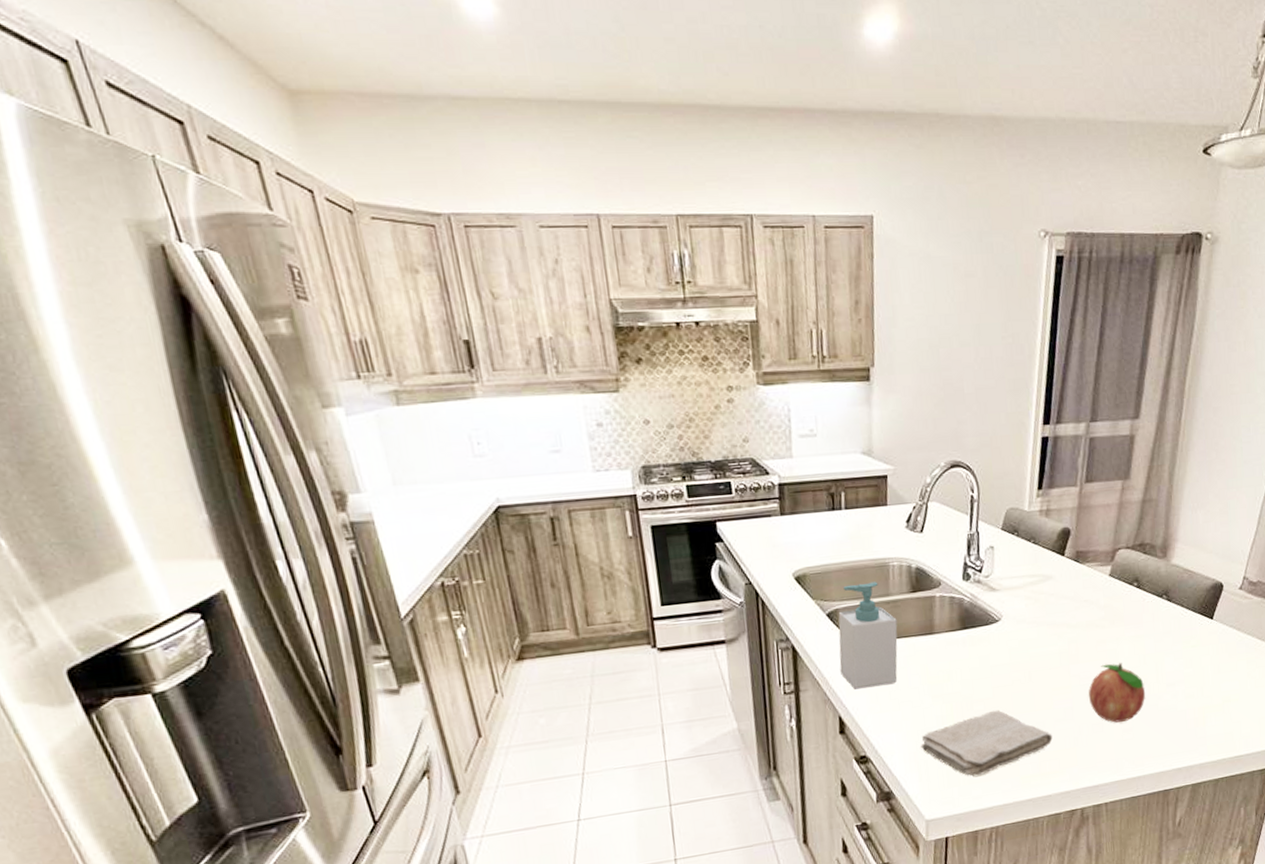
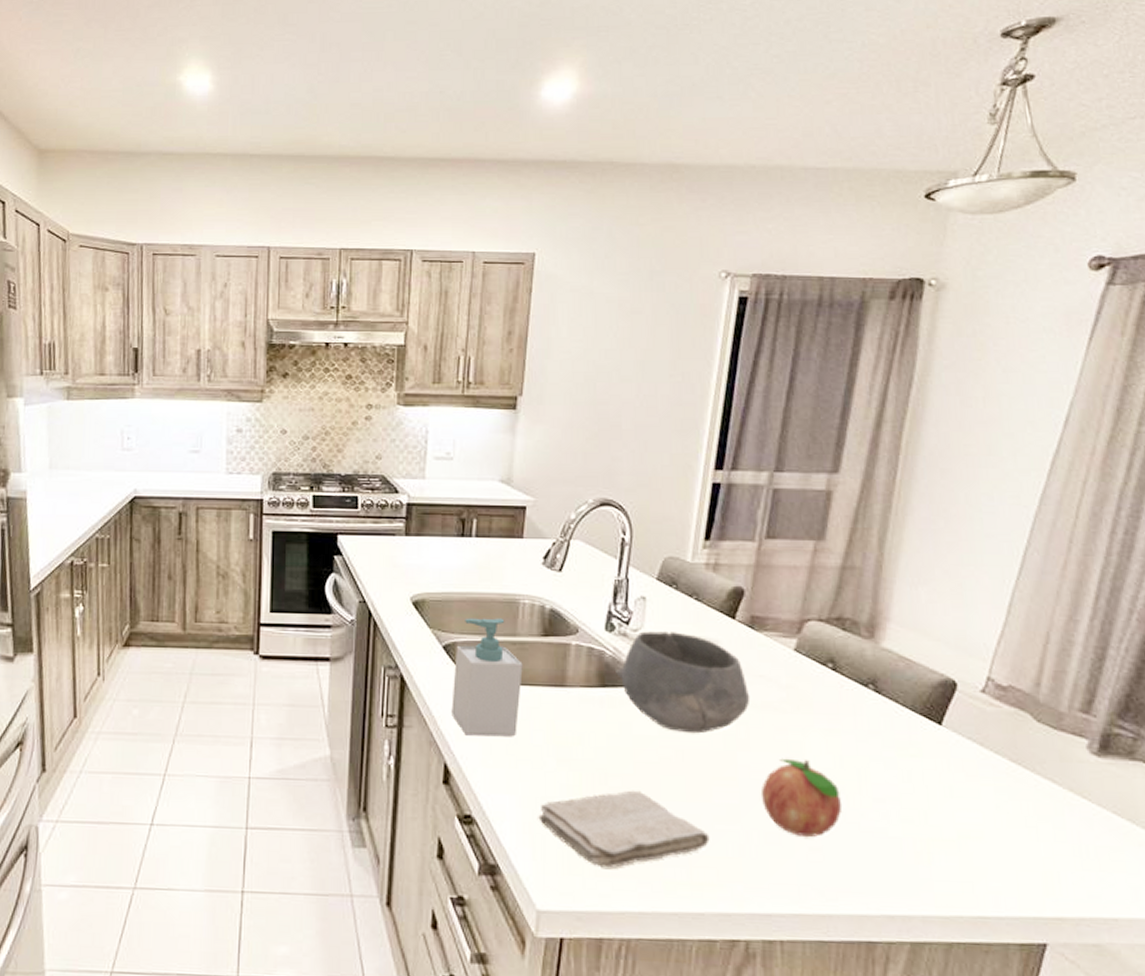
bowl: none [973,573,1078,657] -> present [616,631,751,734]

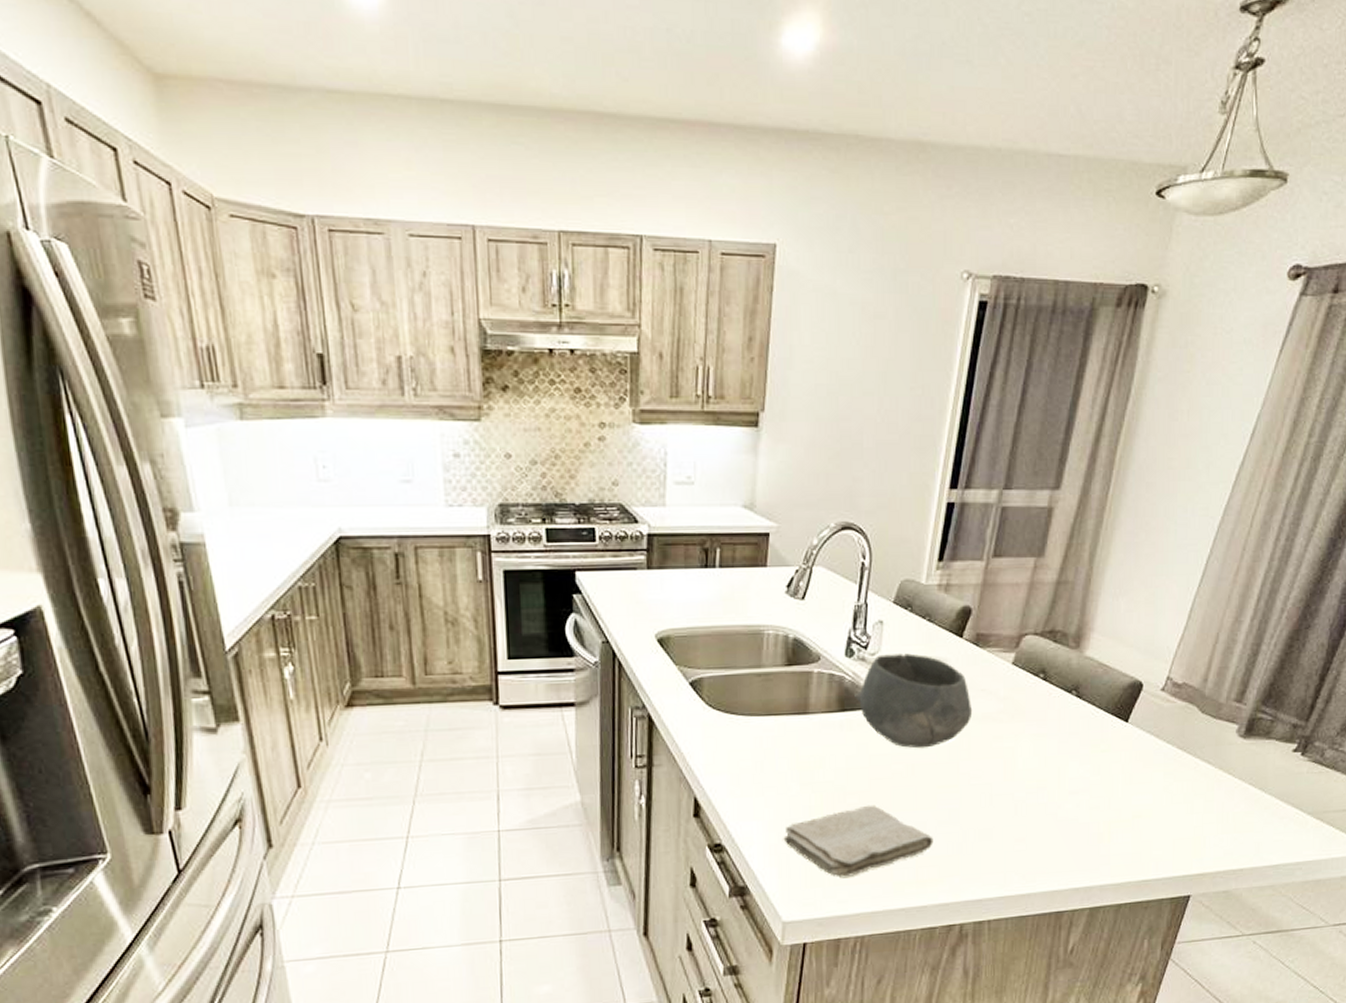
soap bottle: present [451,617,523,737] -> none [699,650,768,769]
fruit: present [762,759,843,838] -> none [979,763,1044,831]

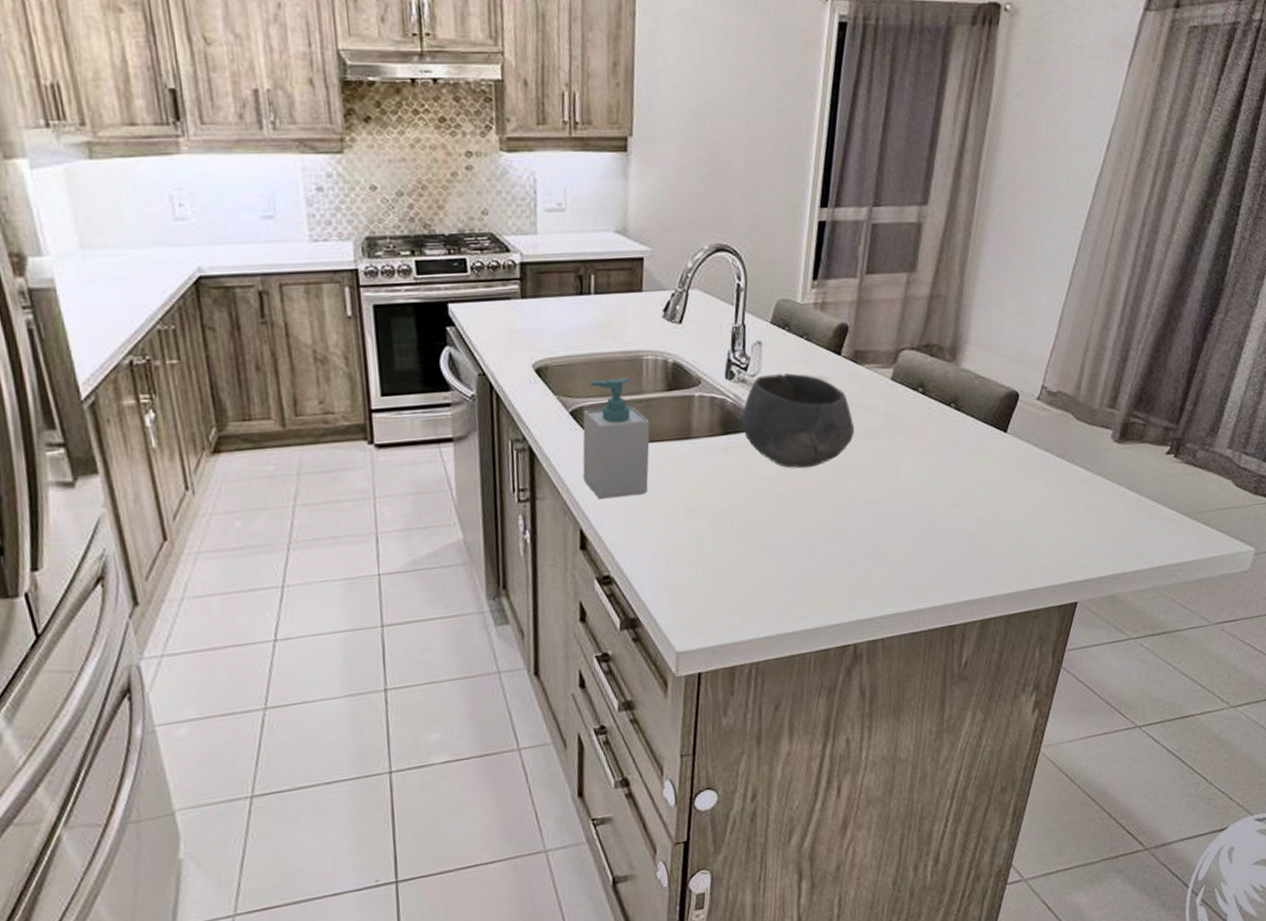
soap bottle: none [699,650,768,769] -> present [582,377,650,499]
washcloth: present [783,804,933,877] -> none [672,527,823,604]

